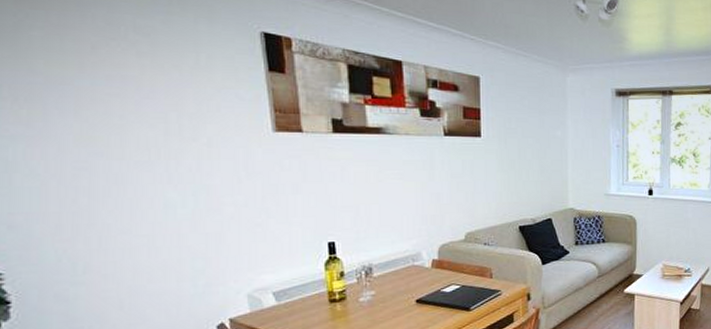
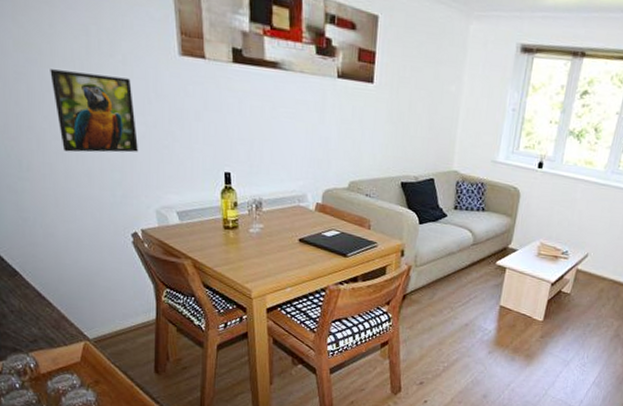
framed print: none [119,160,225,246] -> present [50,69,138,153]

